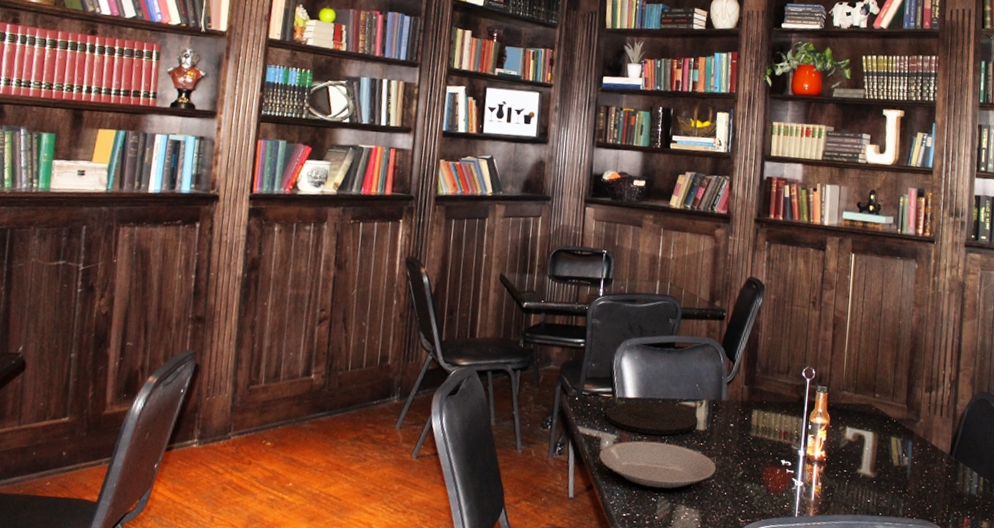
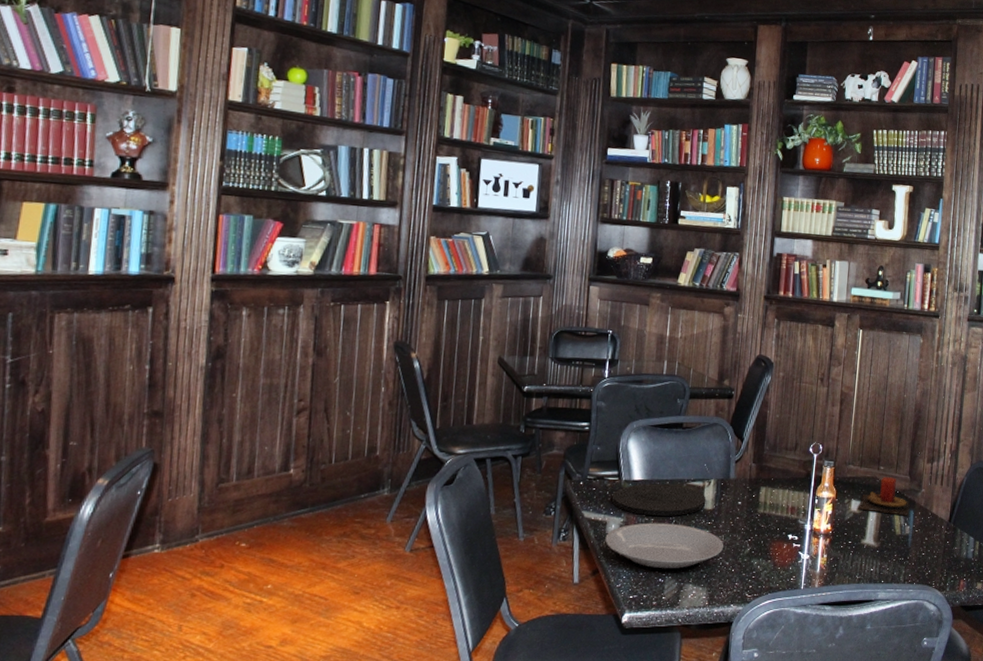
candle: none [854,405,908,447] -> present [859,477,910,516]

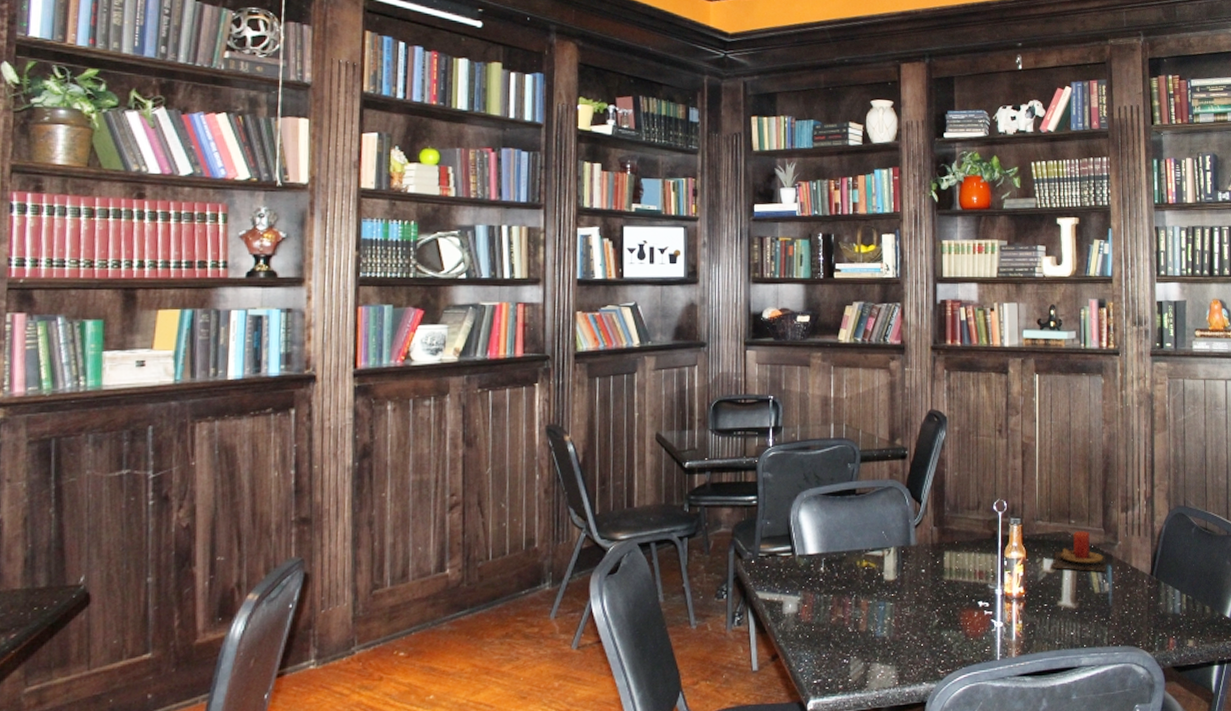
plate: present [605,522,724,573] -> none [783,598,911,653]
plate: present [611,483,706,516] -> none [786,556,887,591]

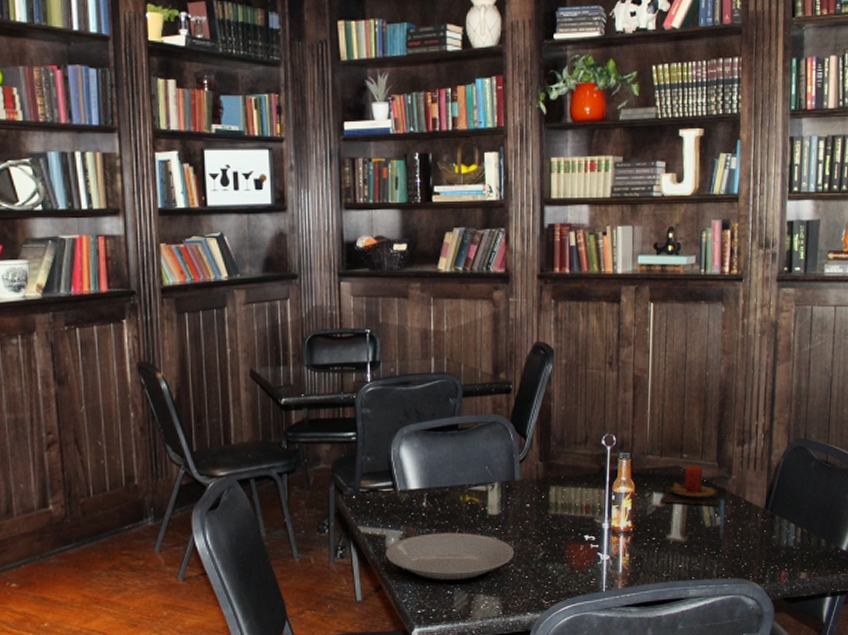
plate: none [783,598,911,653] -> present [385,532,515,585]

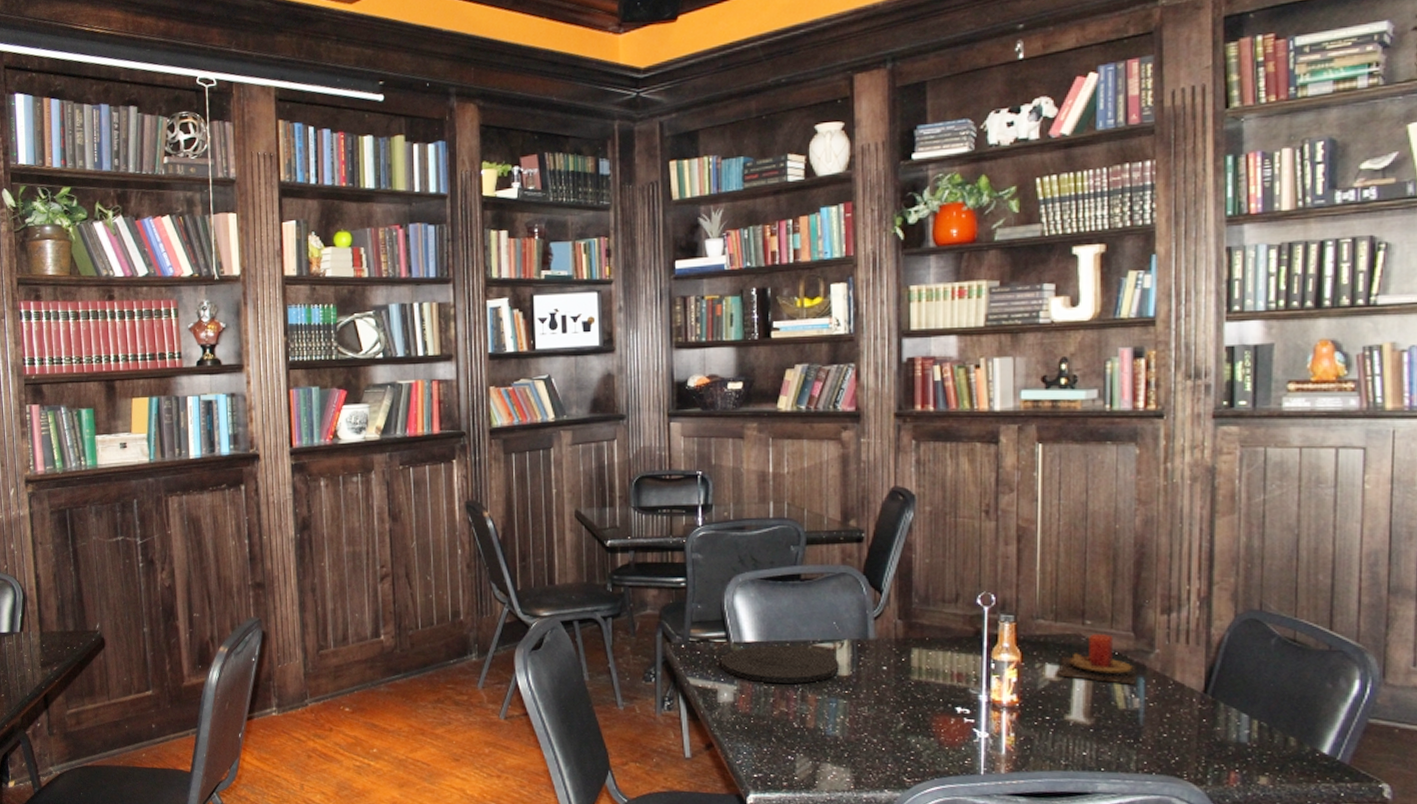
plate: present [385,532,515,585] -> none [717,691,869,750]
plate: none [388,491,491,526] -> present [720,646,840,684]

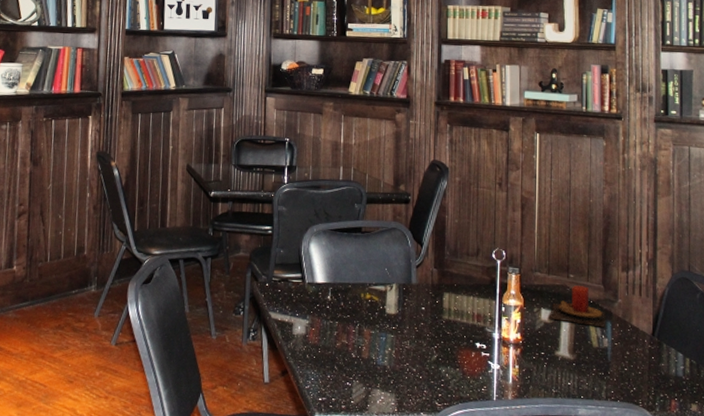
plate: present [720,646,840,684] -> none [296,286,389,320]

